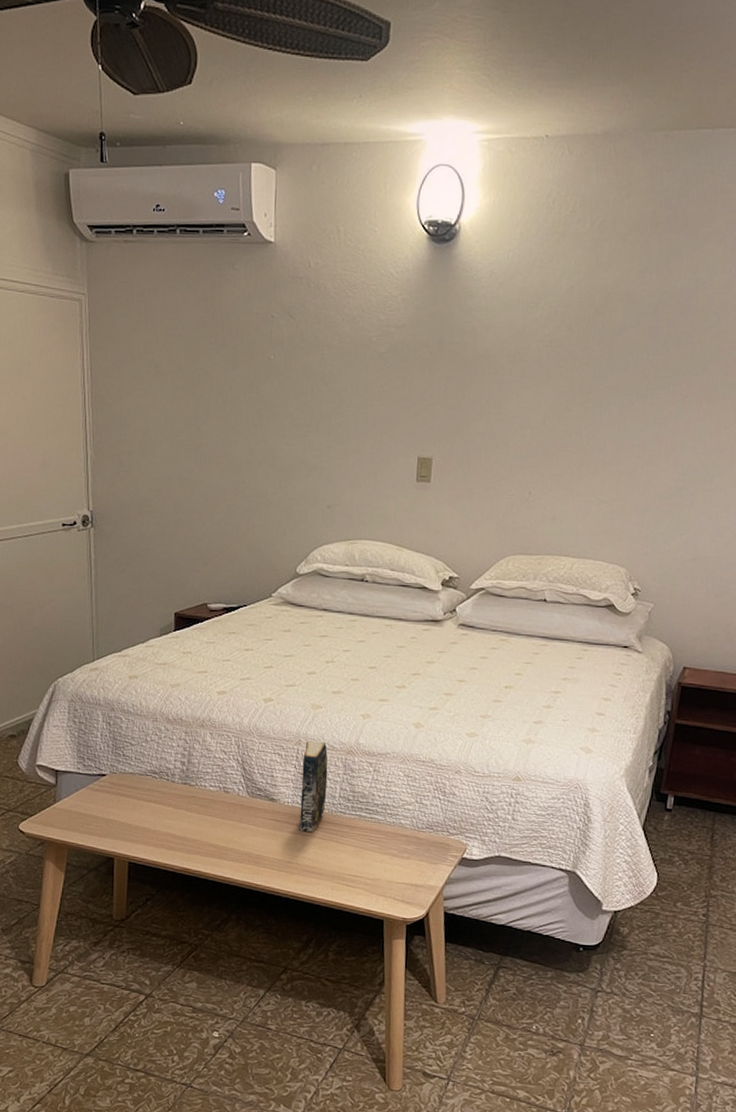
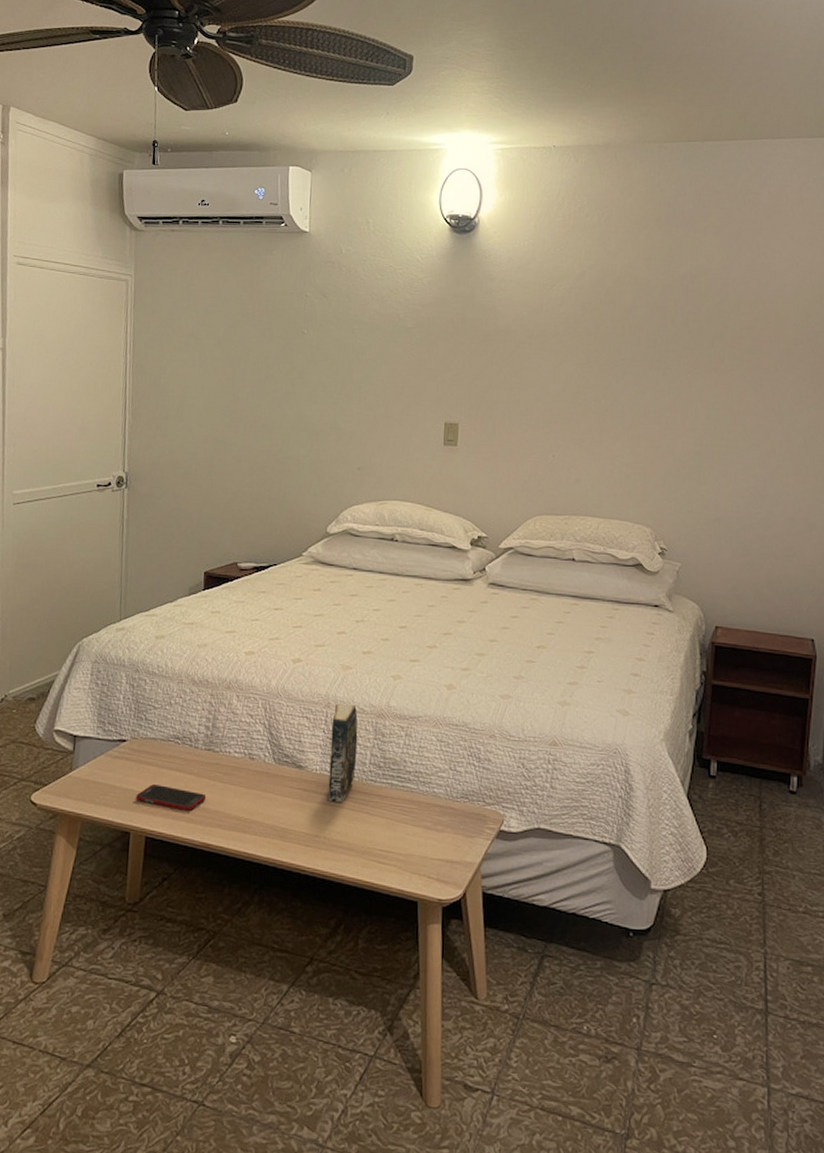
cell phone: none [118,815,185,839] -> present [136,784,207,811]

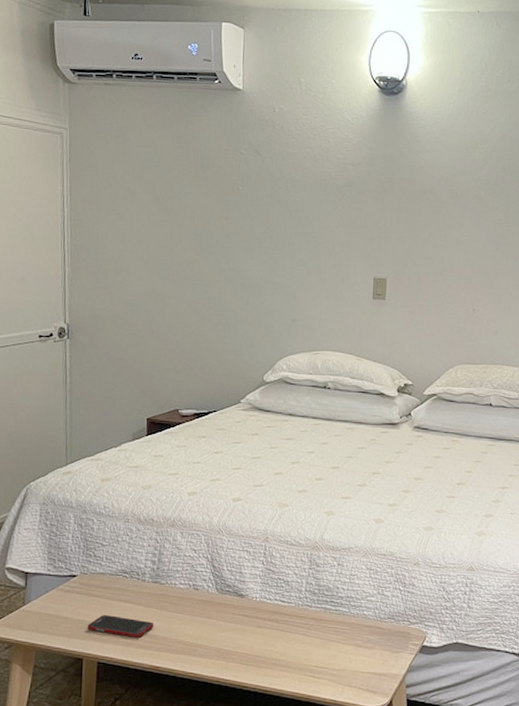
book: present [328,703,358,802] -> none [267,538,295,625]

